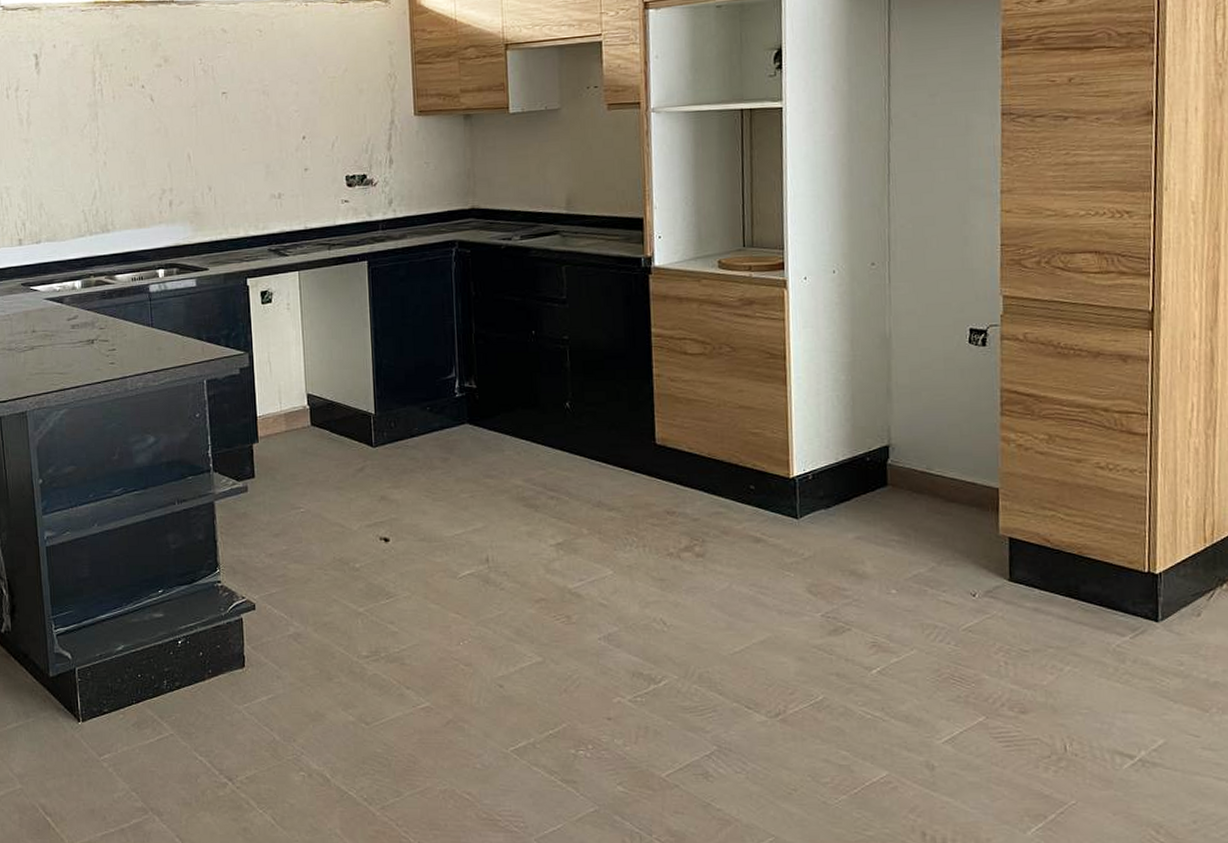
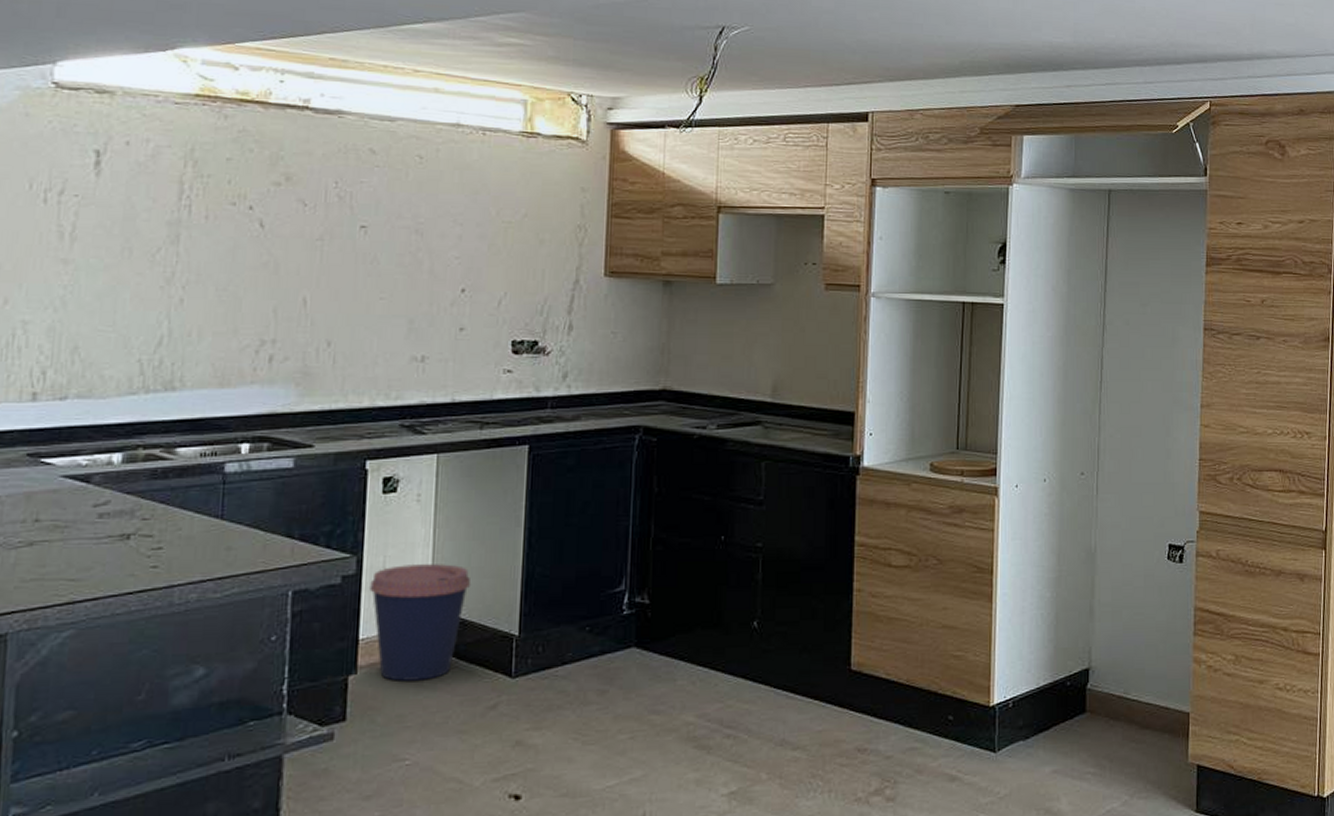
coffee cup: none [260,358,335,448] -> present [369,564,471,681]

